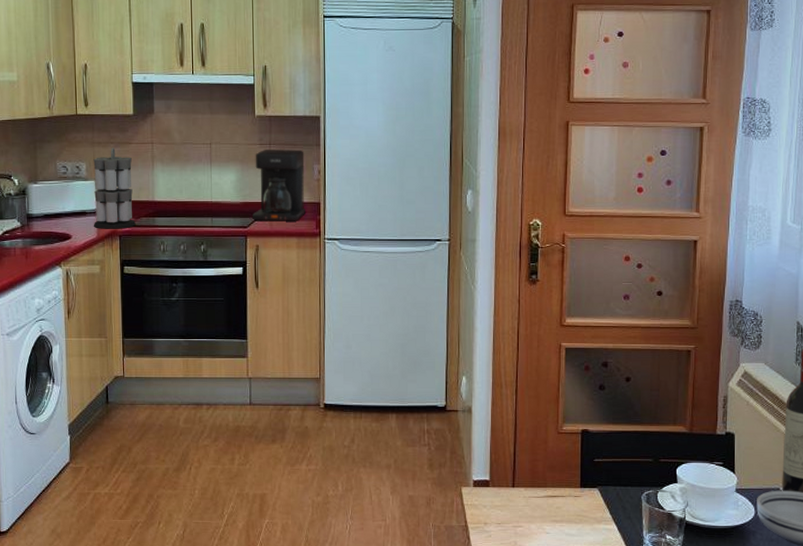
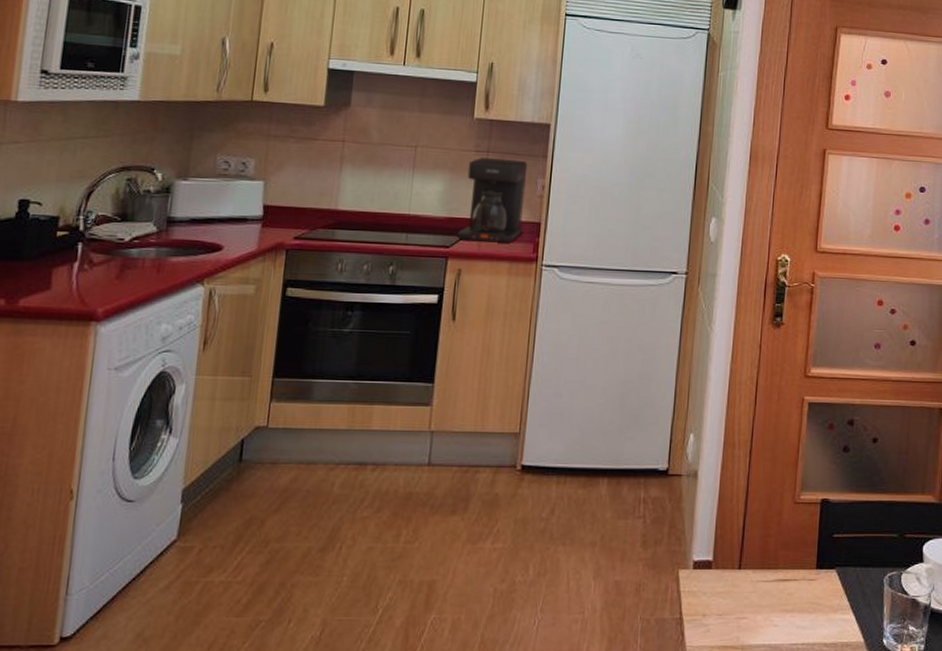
spice rack: present [93,148,136,229] -> none [254,143,315,242]

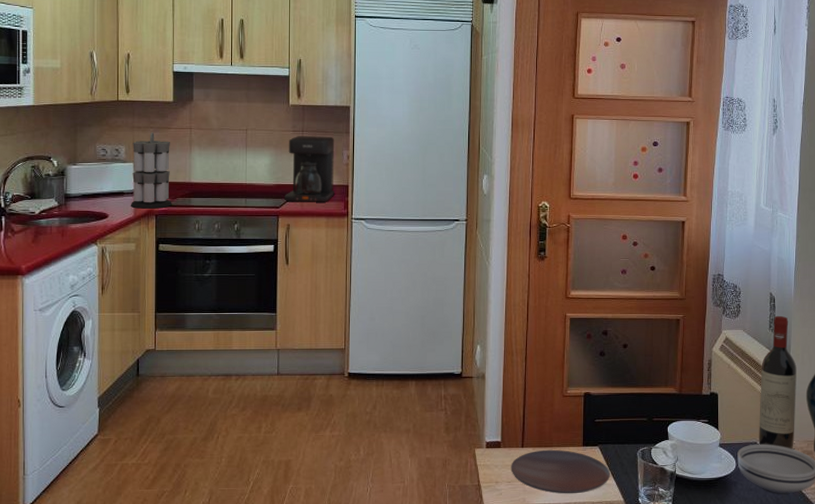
spice rack: none [254,143,315,242] -> present [130,132,172,209]
plate: none [723,572,849,632] -> present [511,449,610,494]

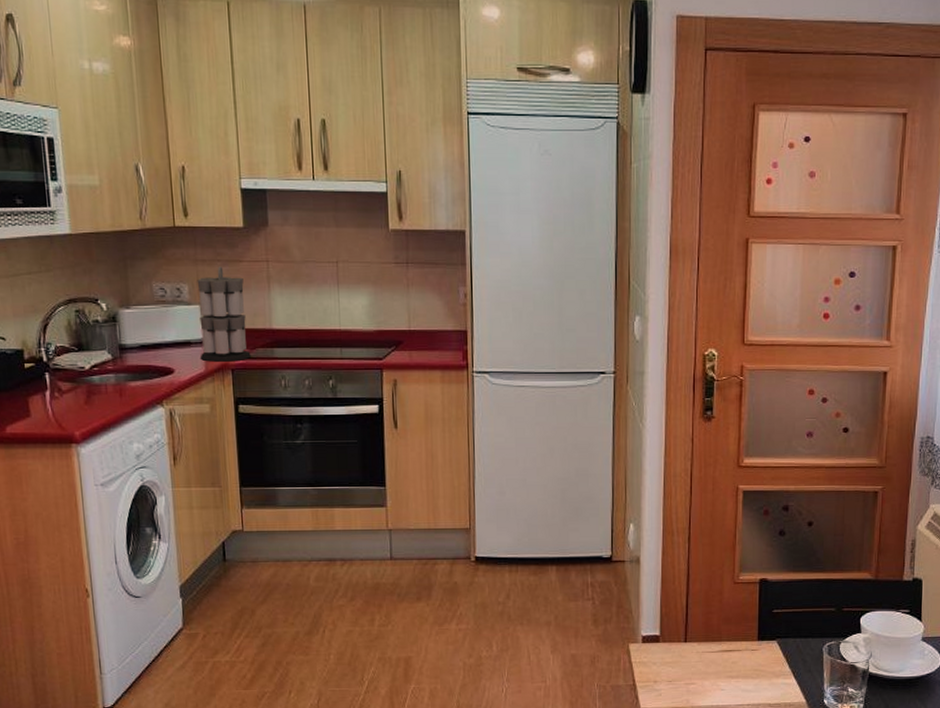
coffee maker: present [285,136,335,202] -> none [389,269,450,352]
plate: present [511,449,610,494] -> none [672,644,790,695]

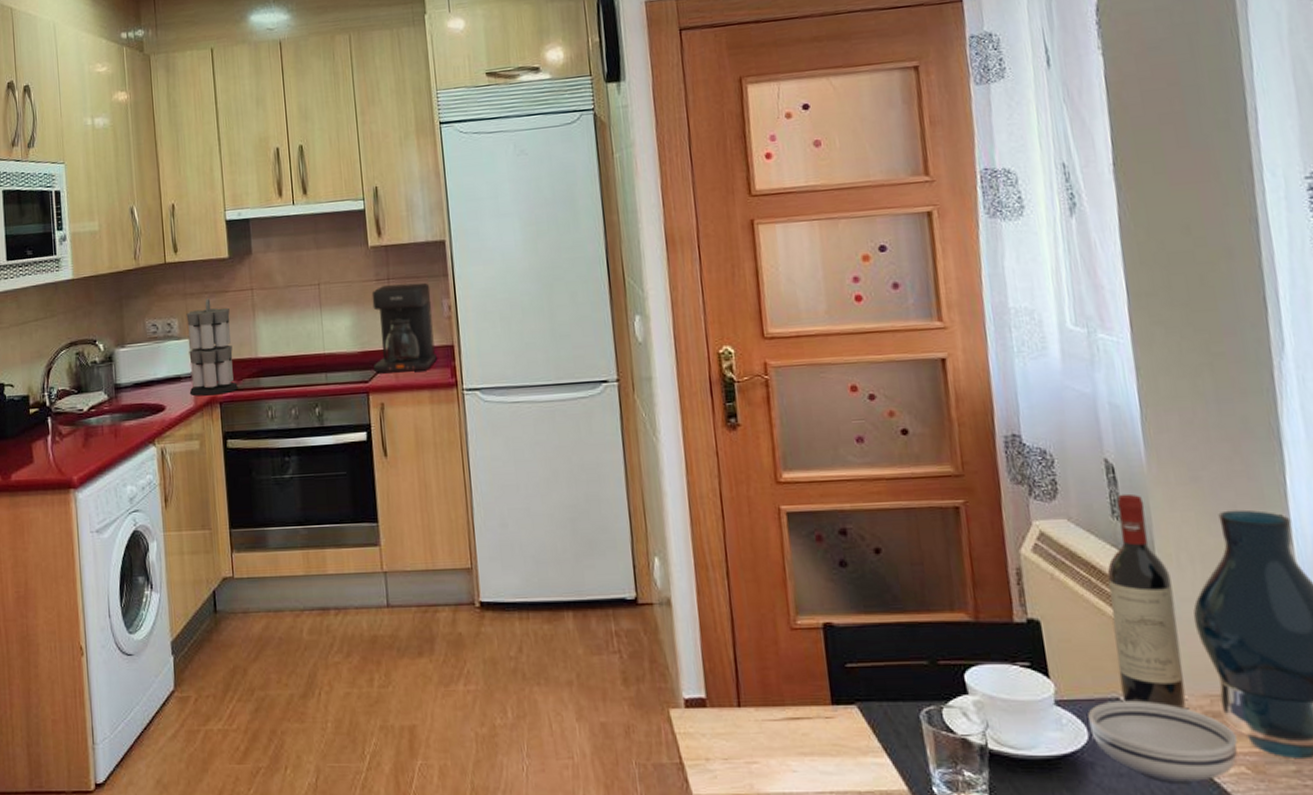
coffee maker: none [389,269,450,352] -> present [371,282,437,373]

